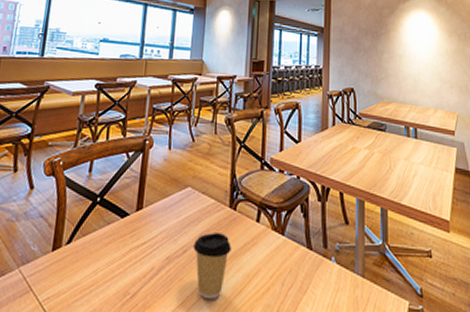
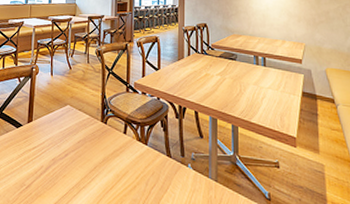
coffee cup: present [193,233,232,300] -> none [73,141,104,193]

